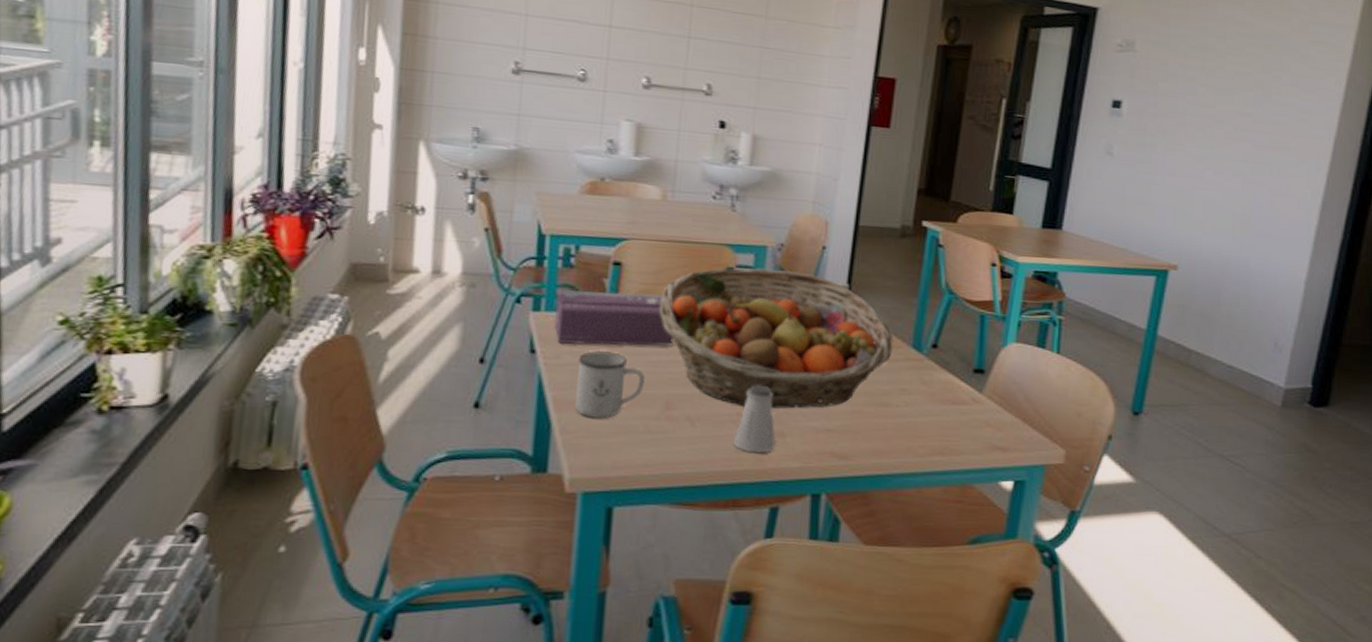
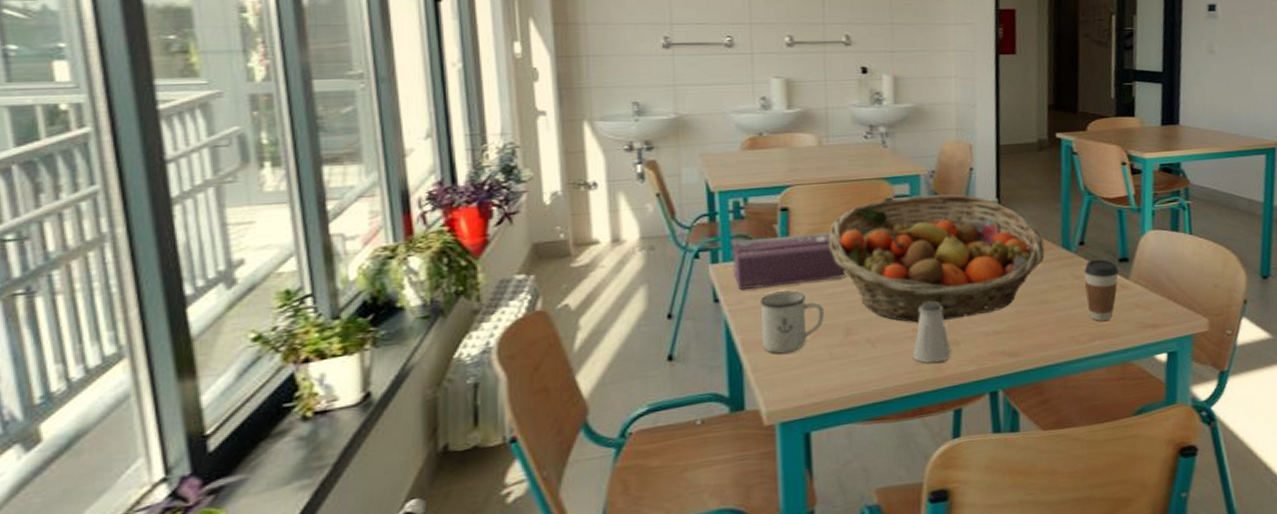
coffee cup: none [931,366,972,436] -> present [1084,259,1119,322]

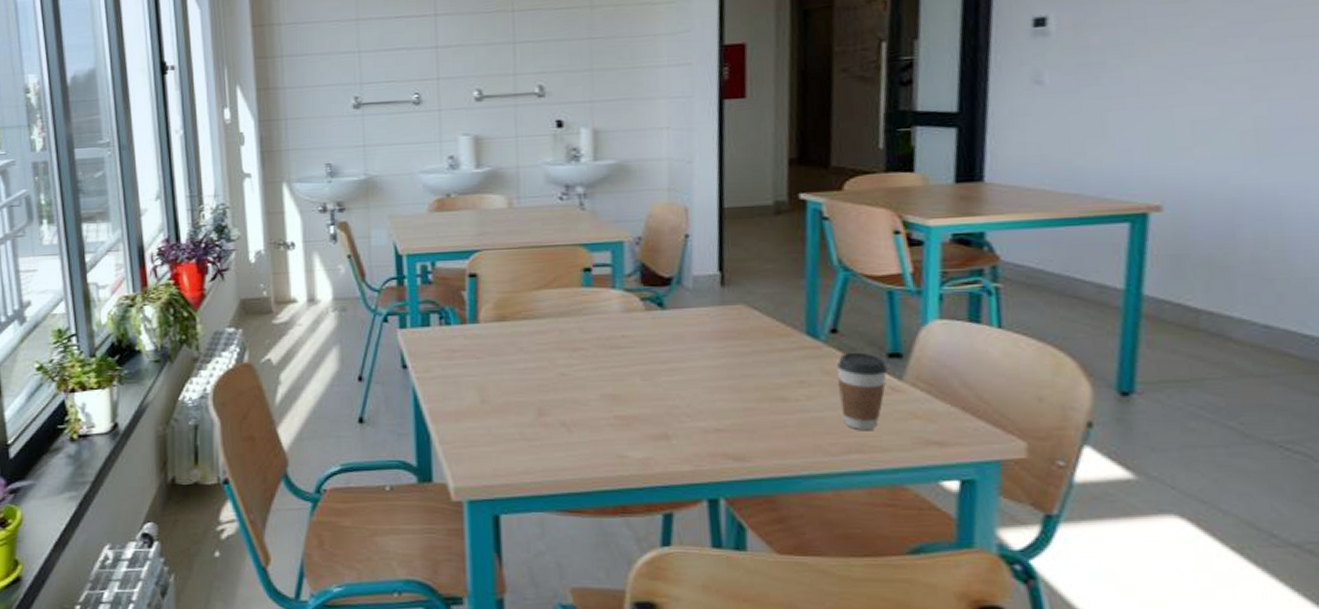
tissue box: present [731,232,846,290] -> none [419,302,539,358]
mug: present [760,290,825,354] -> none [447,361,515,428]
fruit basket: present [829,194,1045,323] -> none [520,264,783,409]
saltshaker: present [912,300,952,364] -> none [613,386,661,458]

